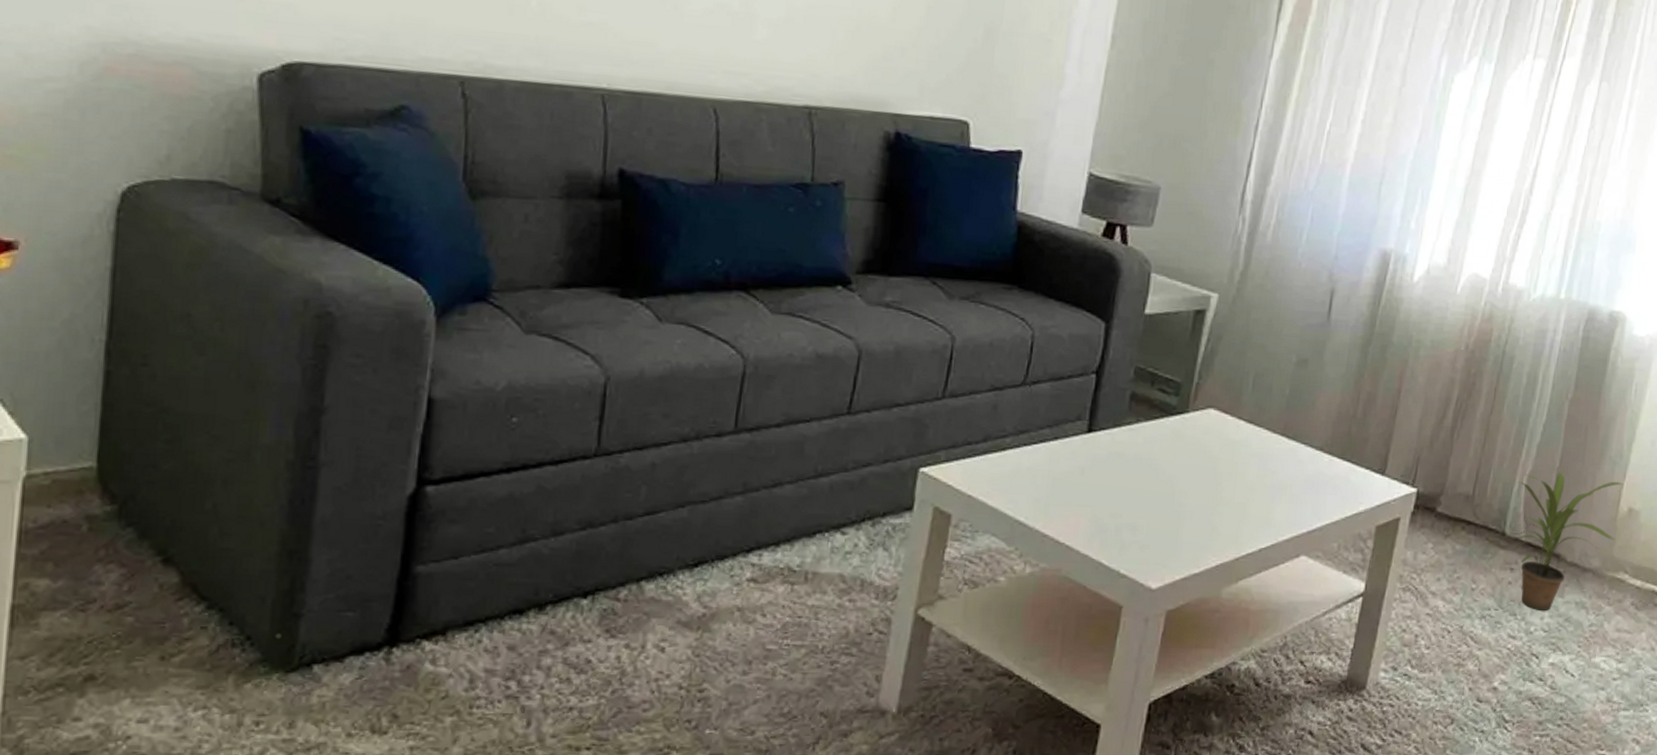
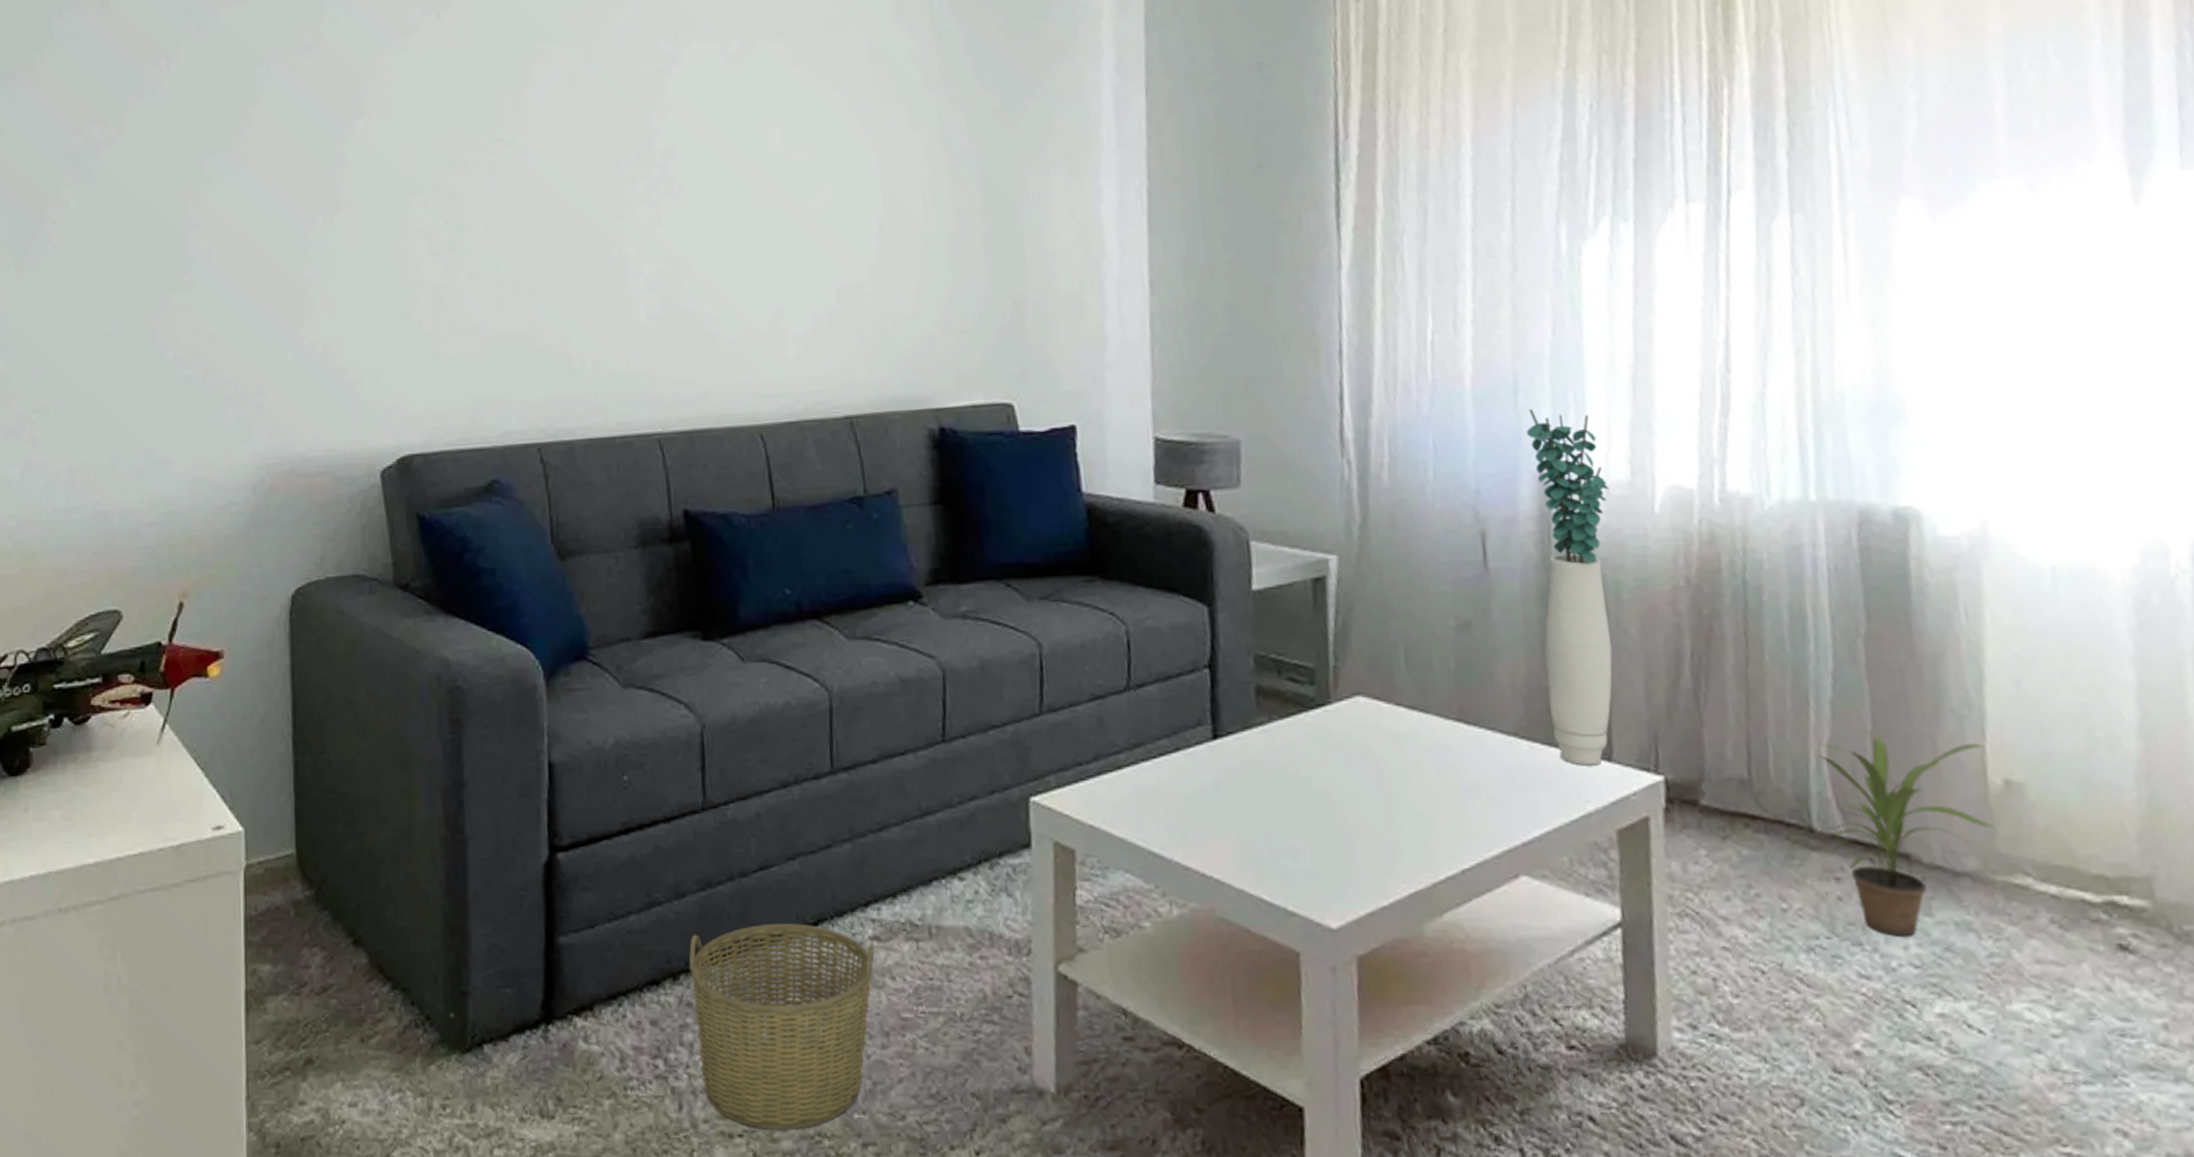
basket: none [556,563,750,744] -> present [688,923,875,1131]
vase: none [1347,198,1430,477] -> present [1526,408,1613,766]

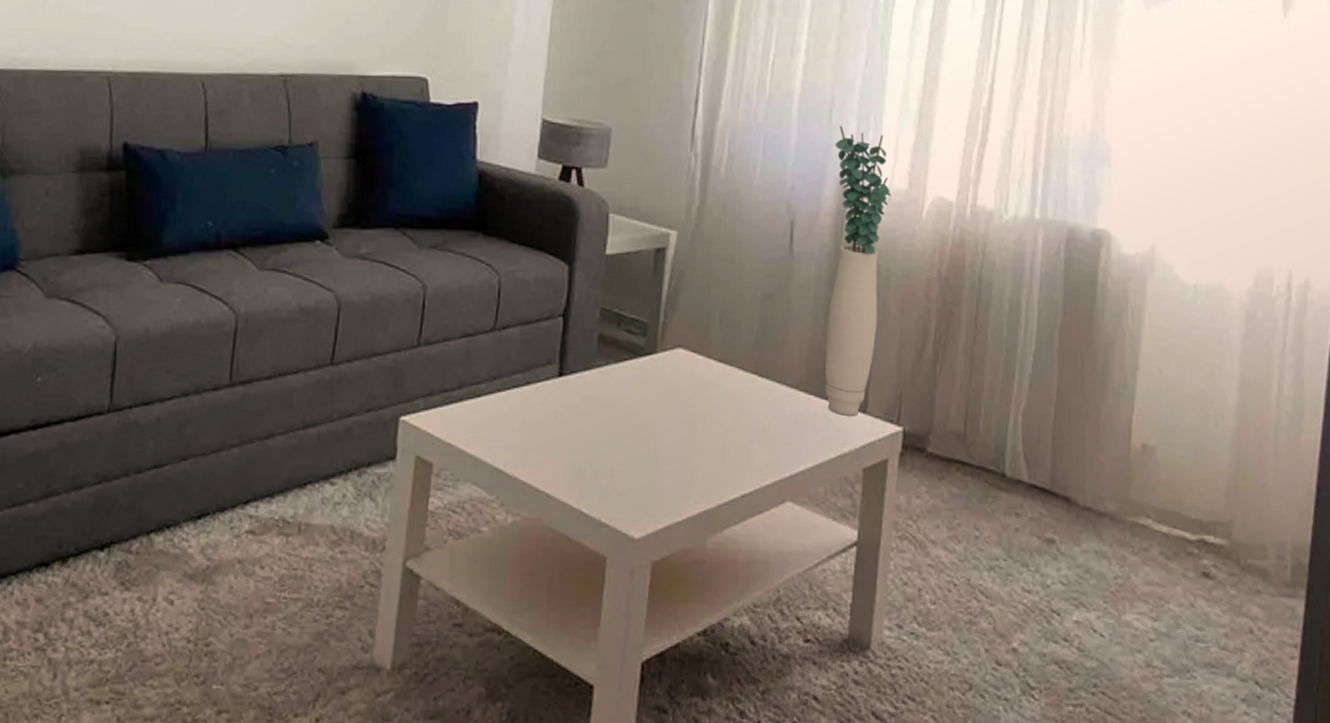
basket: present [688,923,875,1131] -> none [78,516,249,699]
potted plant: present [1813,736,1993,936] -> none [1012,405,1132,561]

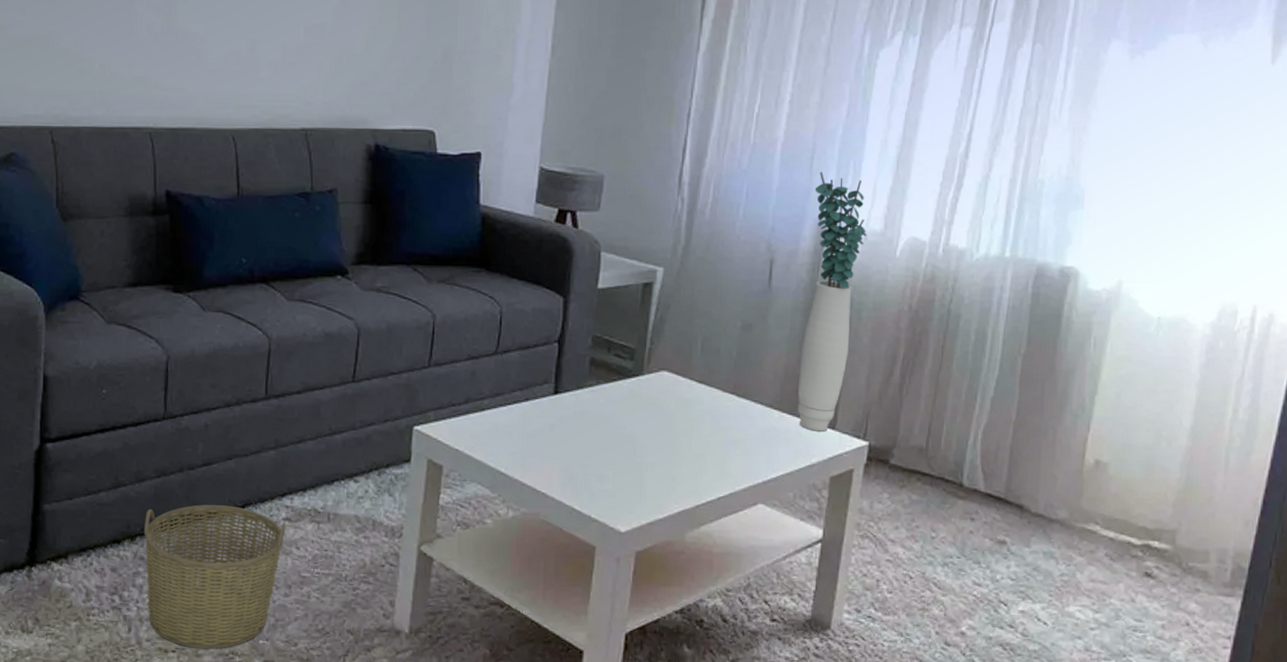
basket: none [78,516,249,699] -> present [143,504,286,649]

